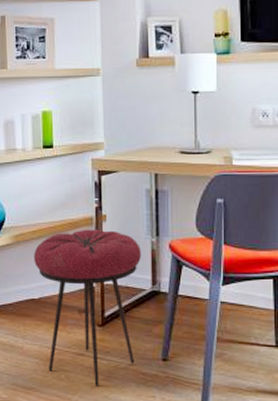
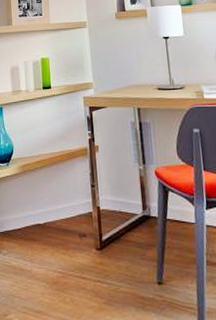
stool: present [34,229,142,386] -> none [38,158,132,310]

